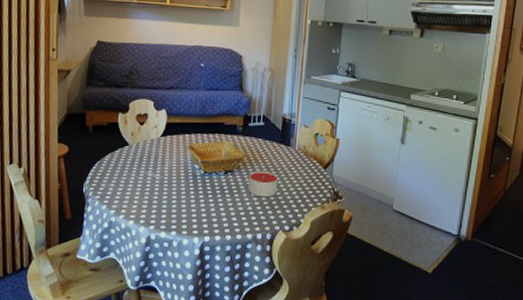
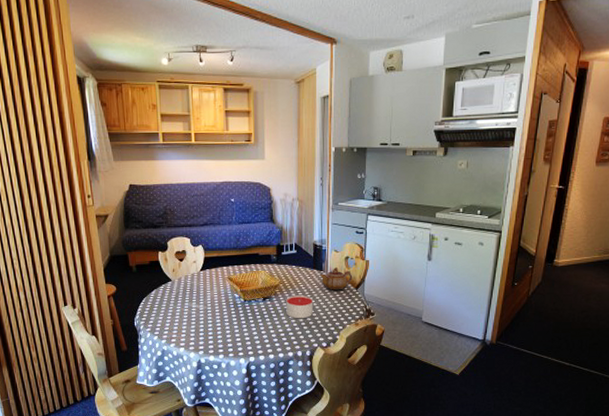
teapot: none [286,144,322,170] -> present [319,268,353,292]

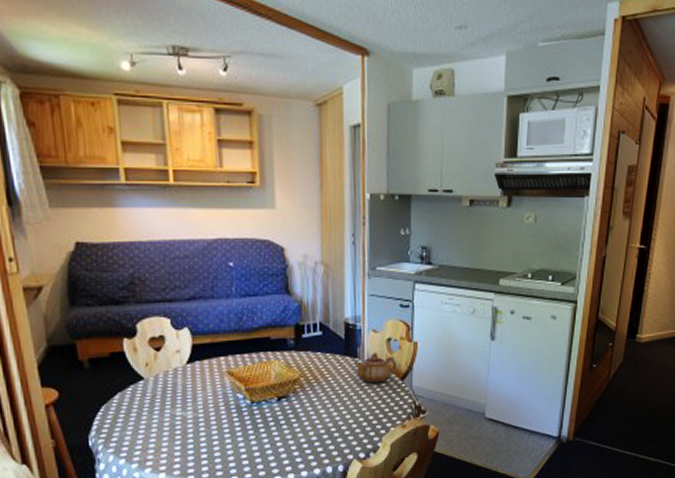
candle: present [286,295,314,319] -> none [309,391,347,424]

